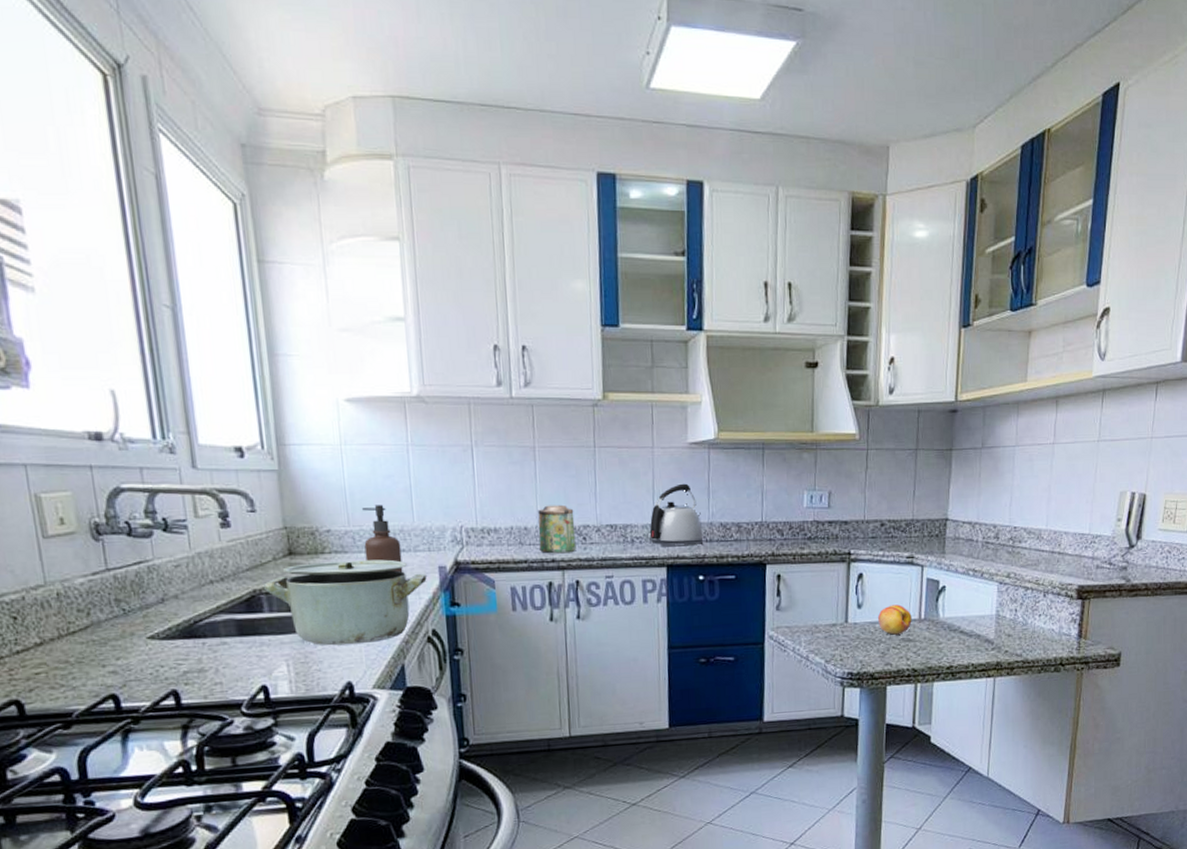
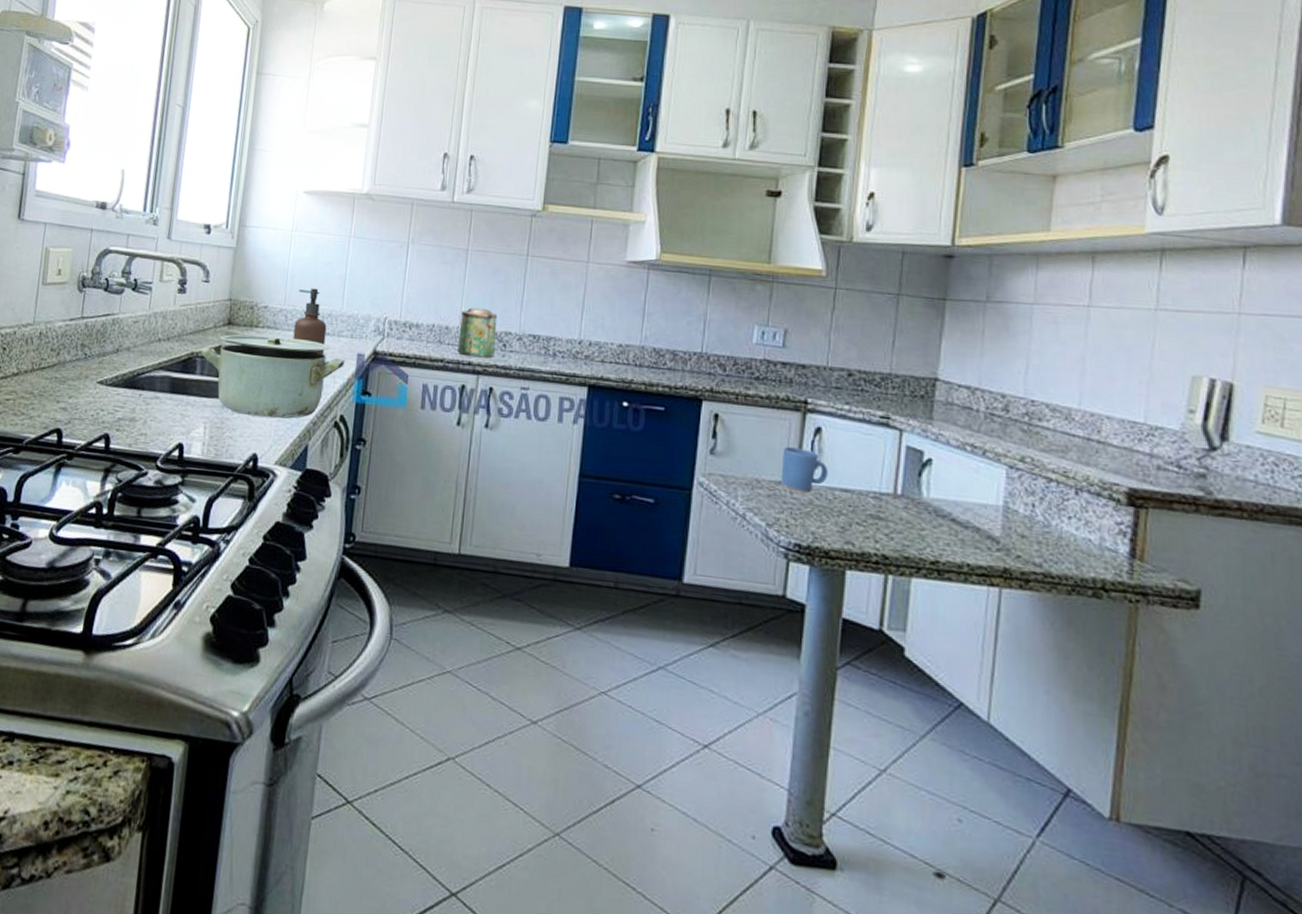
kettle: present [649,483,704,548] -> none [573,302,633,369]
mug: none [833,593,870,630] -> present [780,447,828,493]
fruit: present [877,604,912,635] -> none [837,471,884,509]

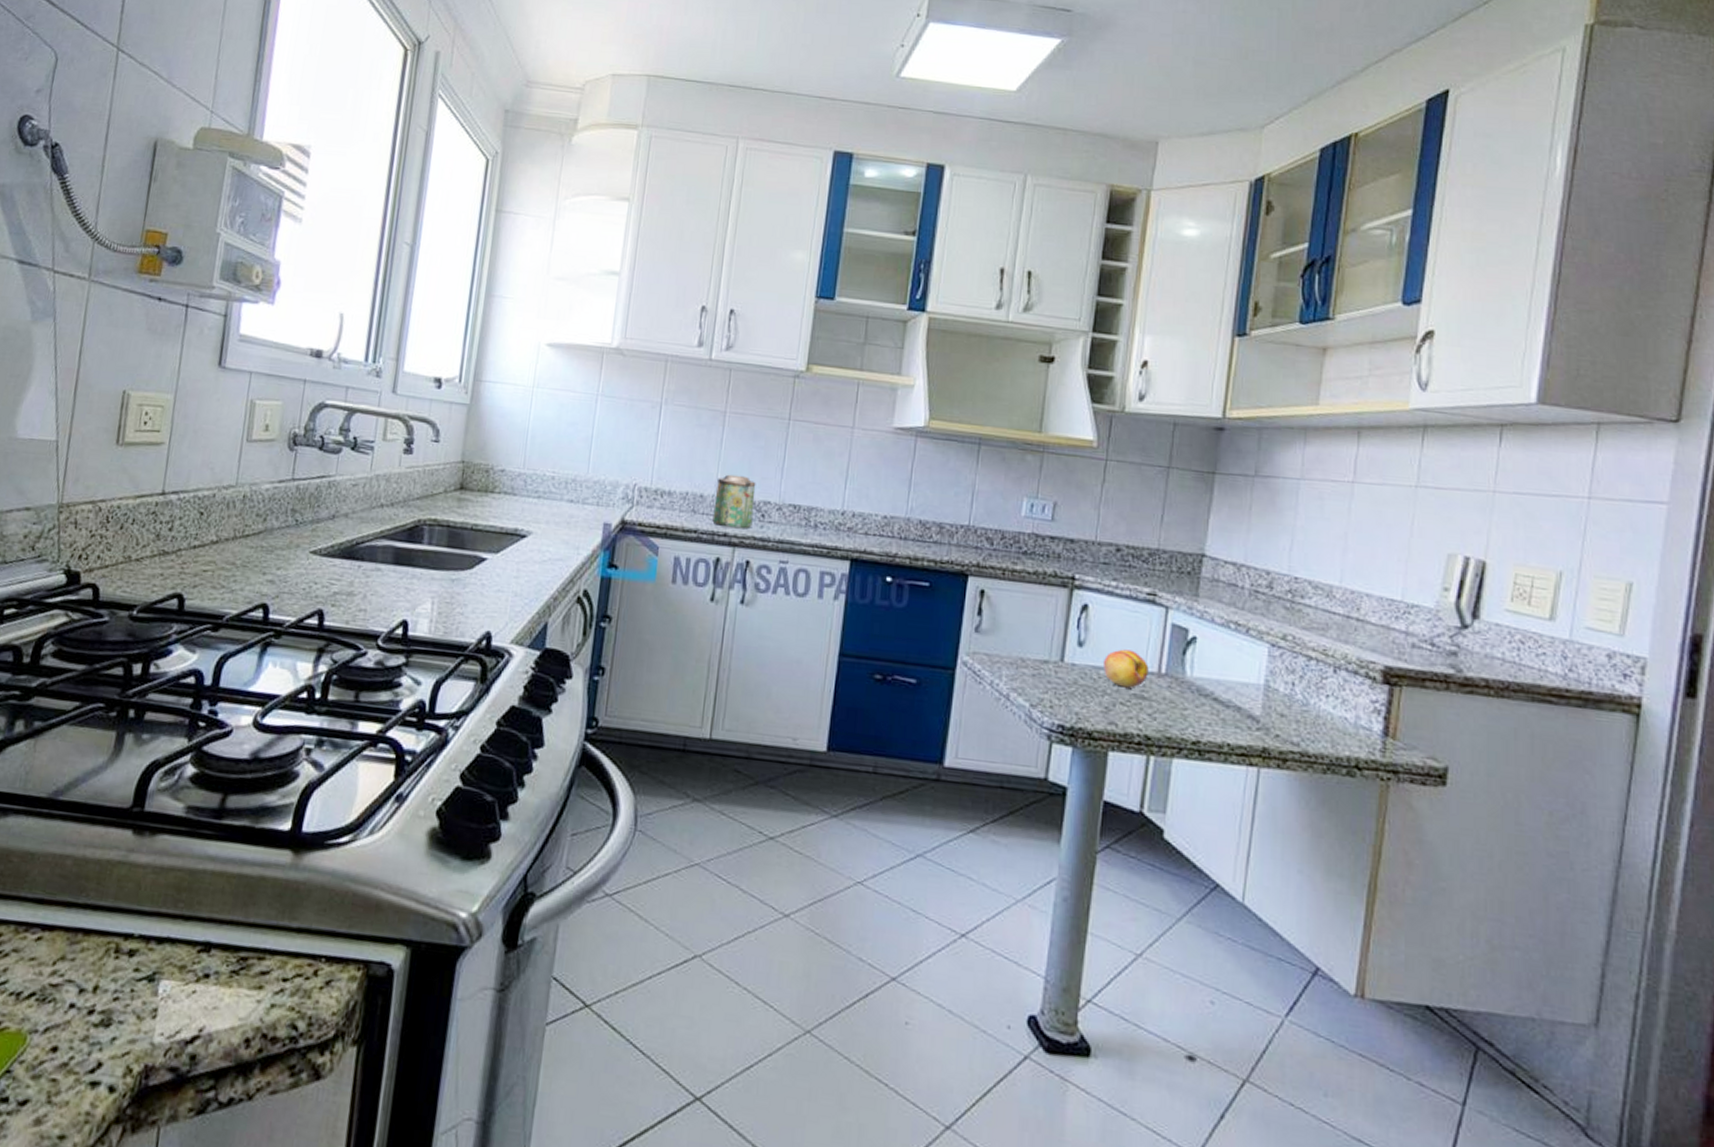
saucepan: present [201,334,345,420] -> none [429,500,590,595]
soap dispenser: present [293,288,327,355] -> none [532,450,571,524]
mug: present [780,447,828,493] -> none [1045,624,1094,672]
fruit: none [837,471,884,509] -> present [1102,649,1149,688]

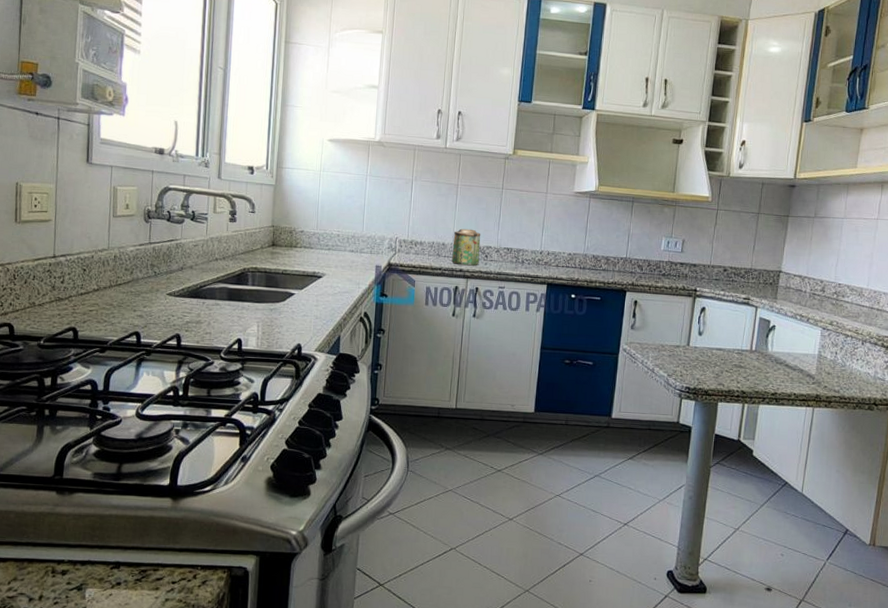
fruit: present [1102,649,1149,688] -> none [714,336,744,361]

